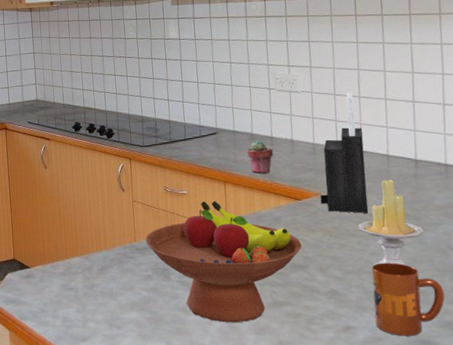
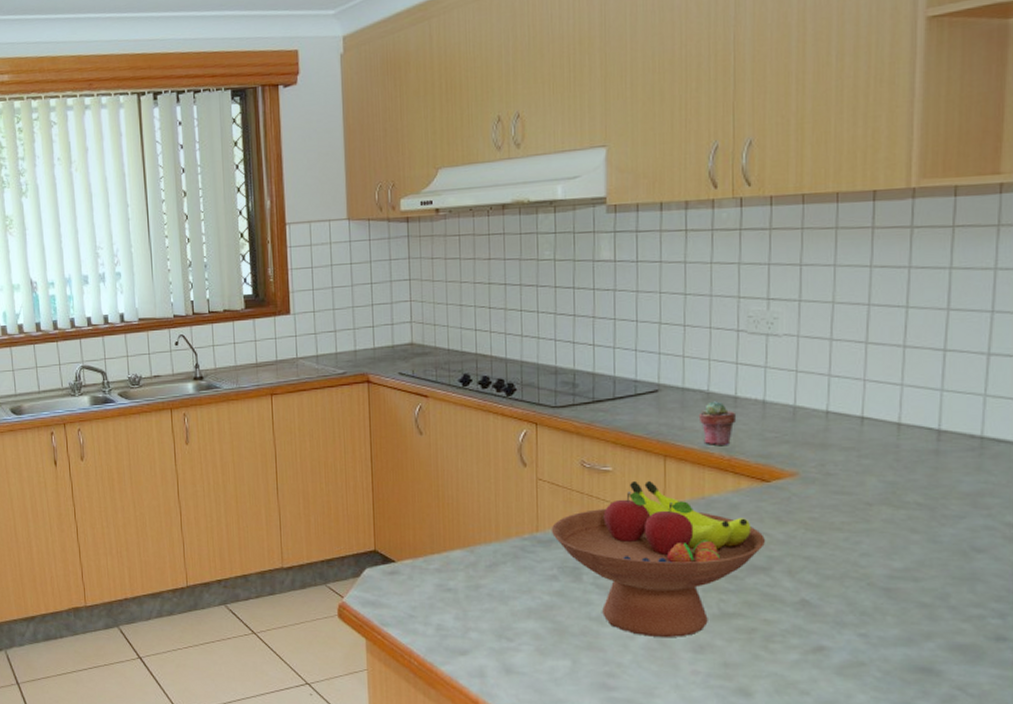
knife block: present [320,92,368,213] -> none [797,336,866,501]
candle: present [358,179,424,267] -> none [847,456,940,572]
mug: present [371,262,445,336] -> none [858,566,959,661]

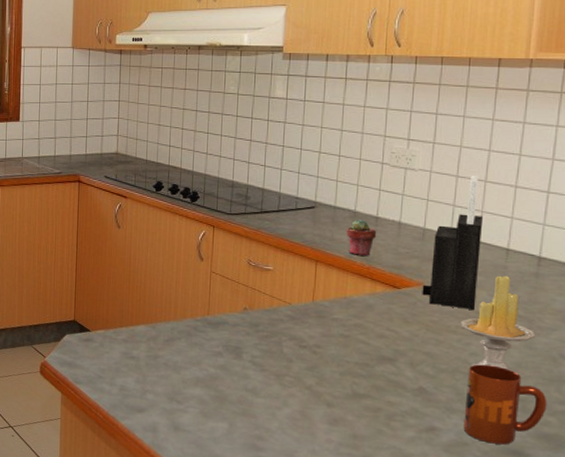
fruit bowl: present [551,480,766,638] -> none [219,279,394,411]
knife block: none [797,336,866,501] -> present [422,175,482,310]
candle: none [847,456,940,572] -> present [461,275,536,372]
mug: none [858,566,959,661] -> present [463,364,547,445]

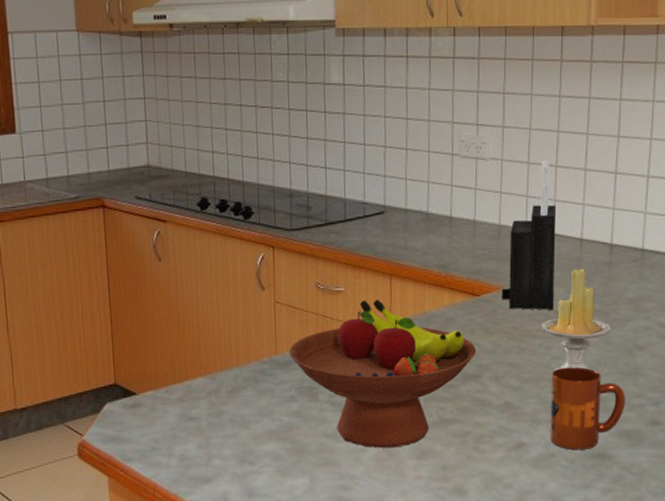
fruit bowl: none [219,279,394,411] -> present [288,299,477,448]
potted succulent: present [346,219,377,256] -> none [419,221,452,264]

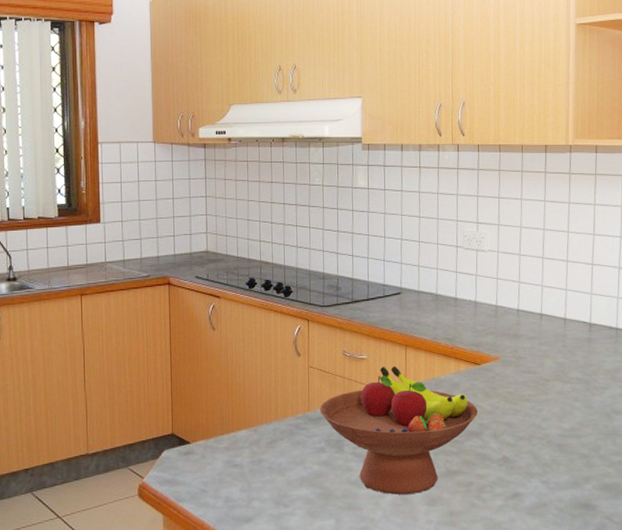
knife block: present [501,160,556,310] -> none [499,252,544,378]
candle: present [541,268,612,371] -> none [533,343,593,431]
mug: present [550,366,626,451] -> none [541,427,606,501]

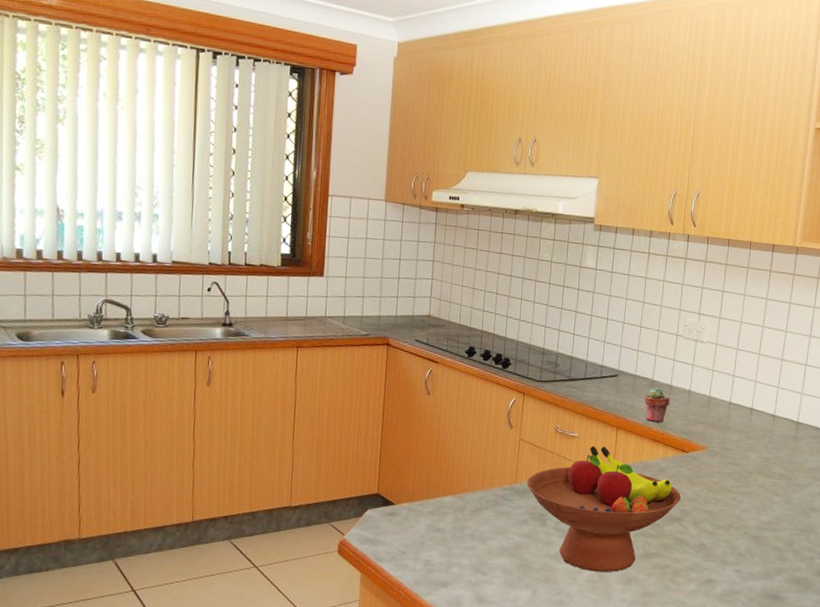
potted succulent: none [430,301,457,337] -> present [644,387,671,422]

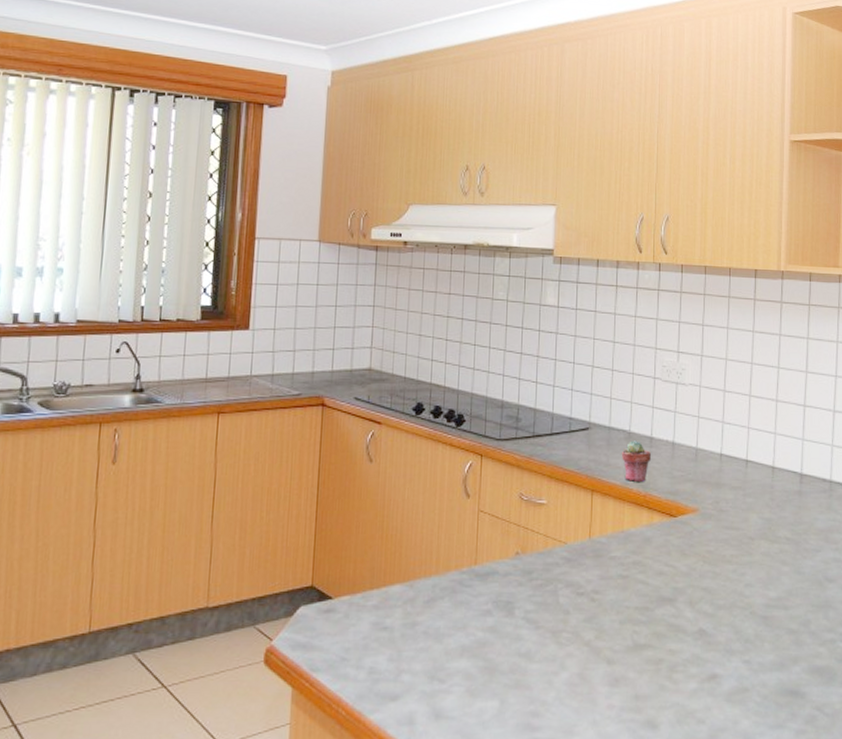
fruit bowl: present [526,445,682,573] -> none [488,513,673,673]

